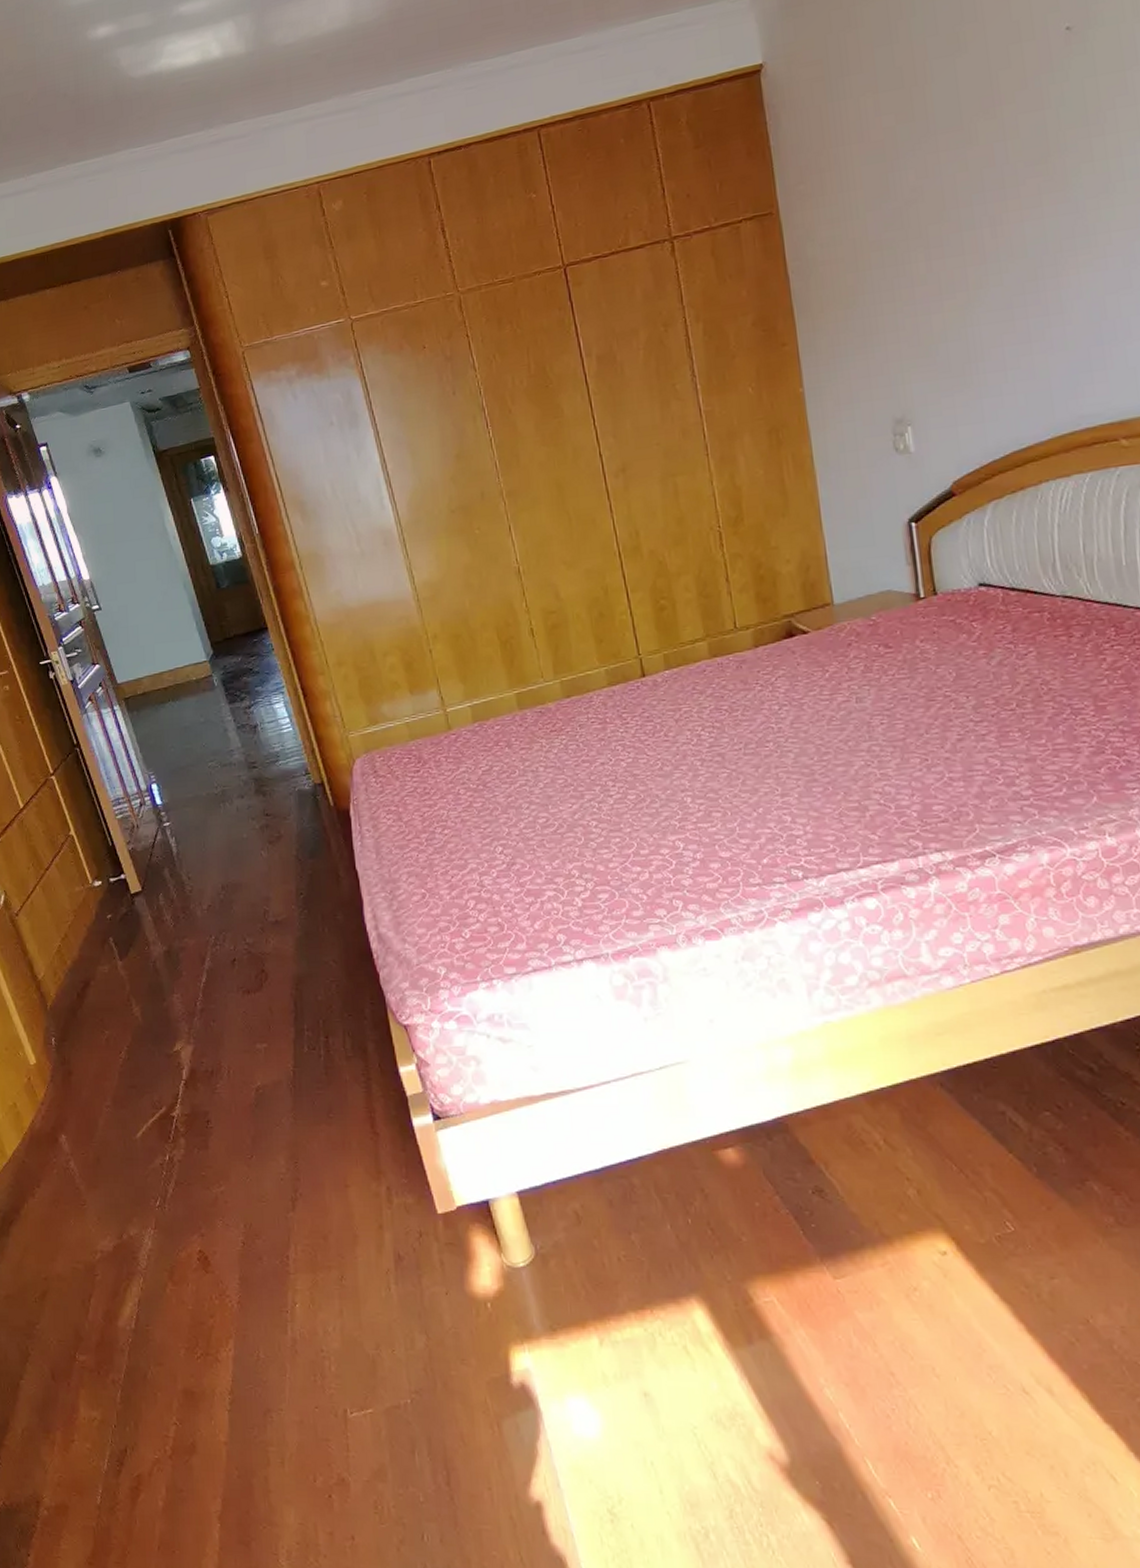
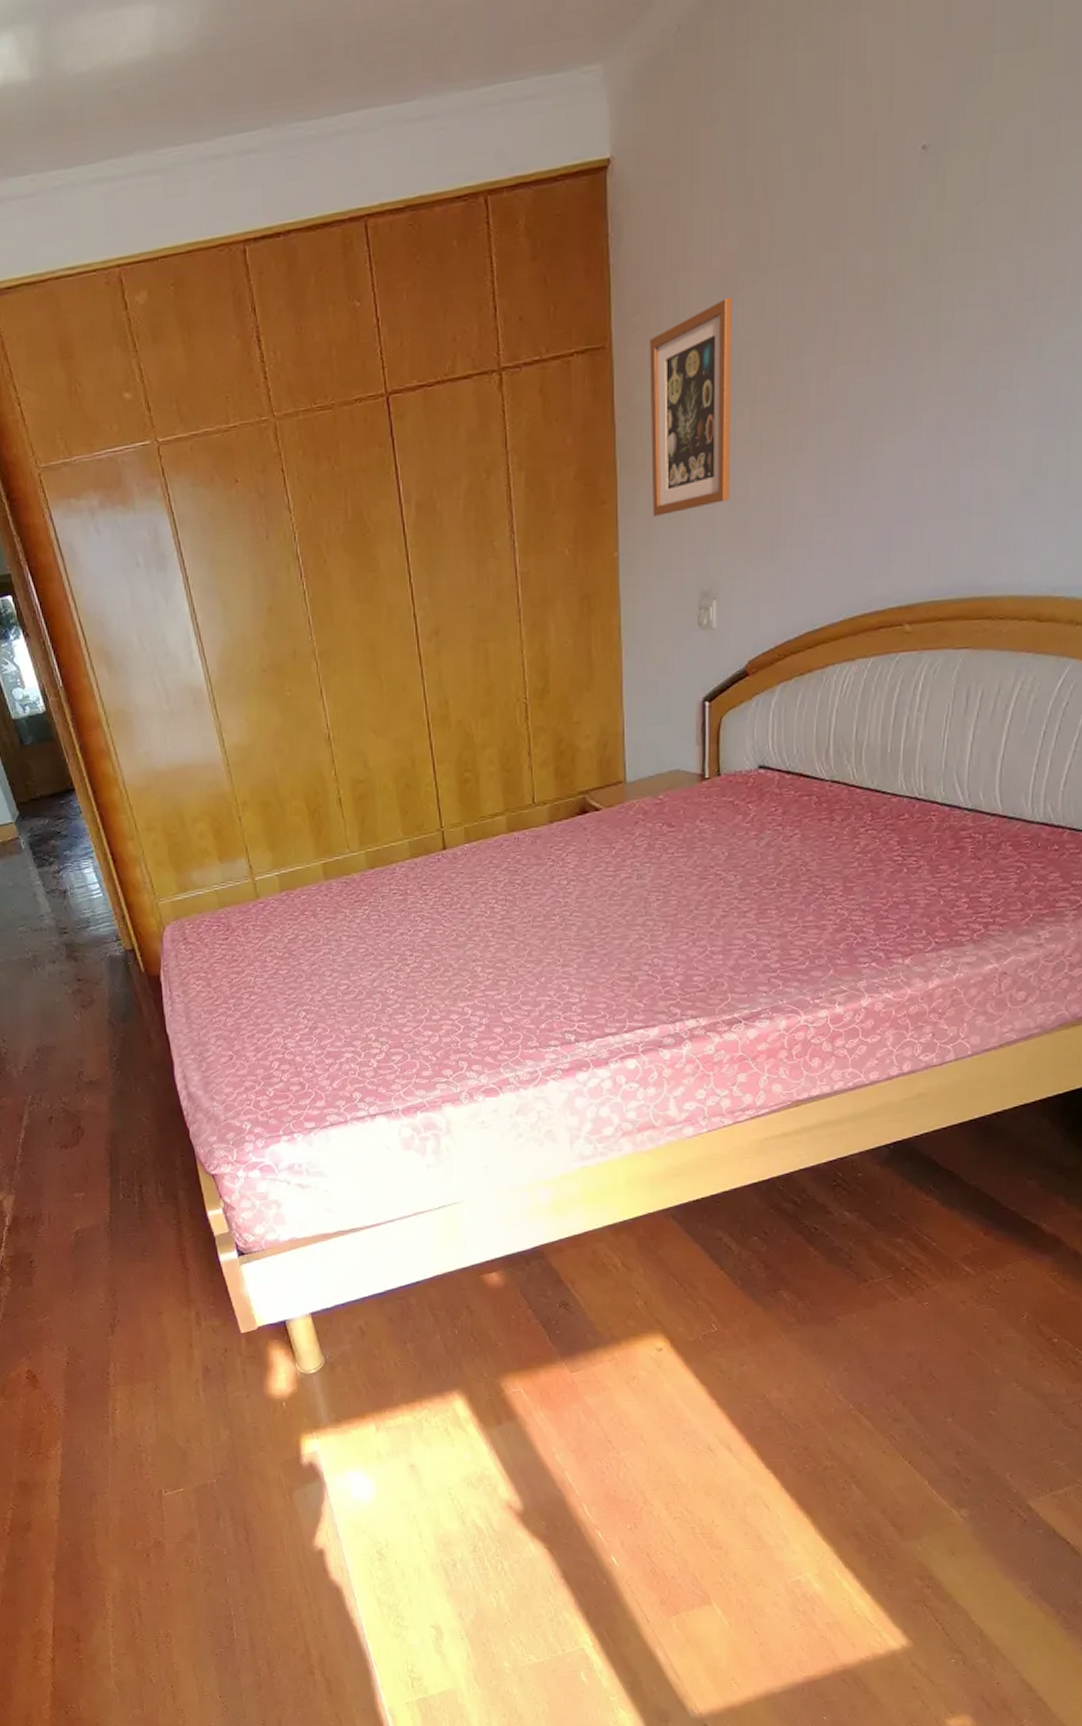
wall art: none [816,162,913,354] -> present [649,296,732,516]

